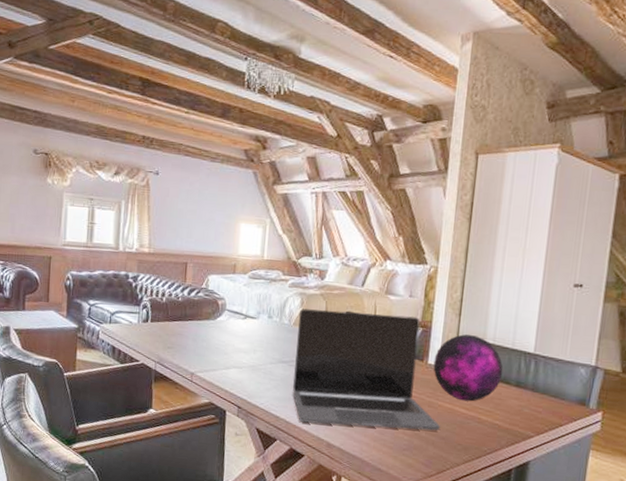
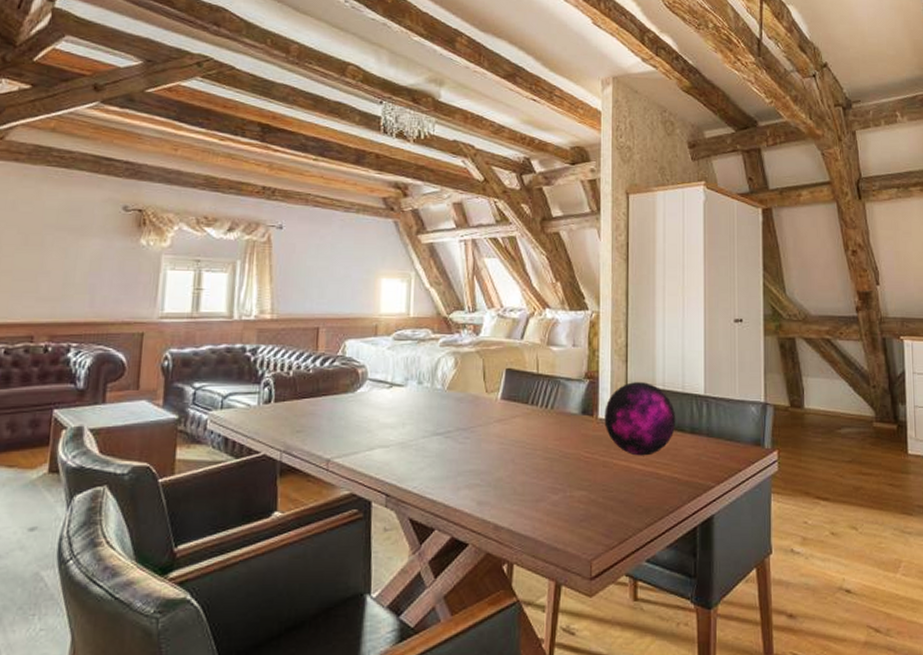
laptop: present [292,308,441,431] -> none [451,368,619,504]

